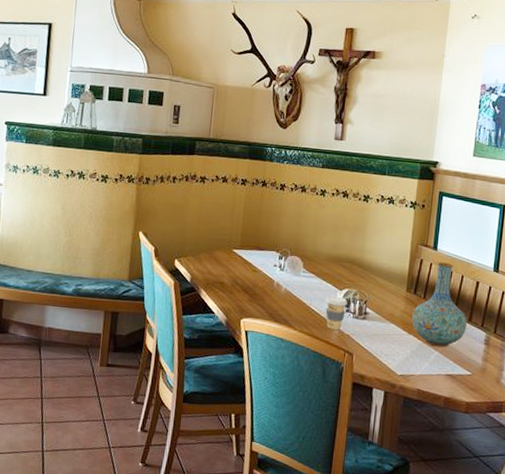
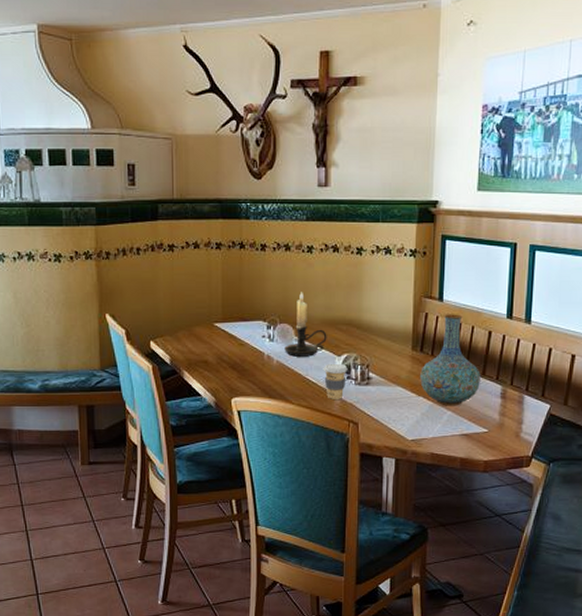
candle holder: none [292,229,332,288] -> present [284,292,327,357]

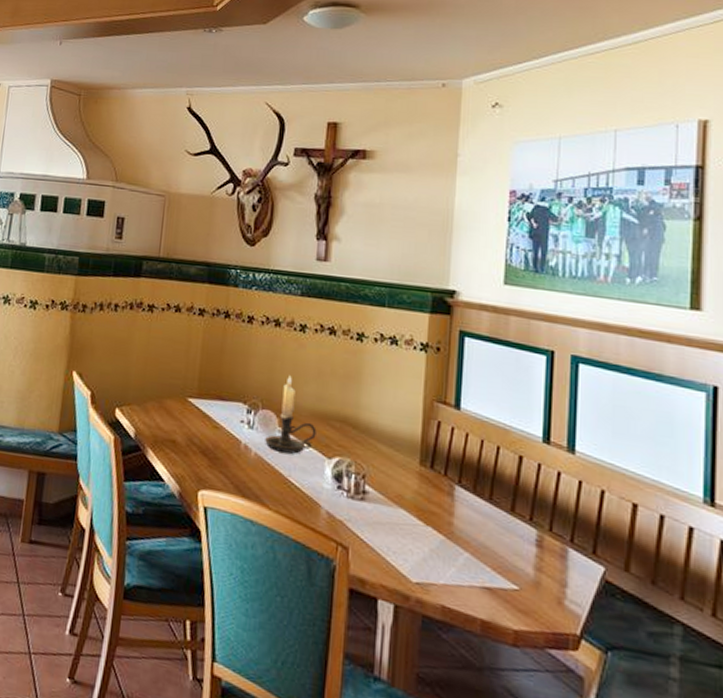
coffee cup: present [323,363,348,399] -> none [309,465,339,513]
vase: present [420,314,481,406] -> none [429,426,508,548]

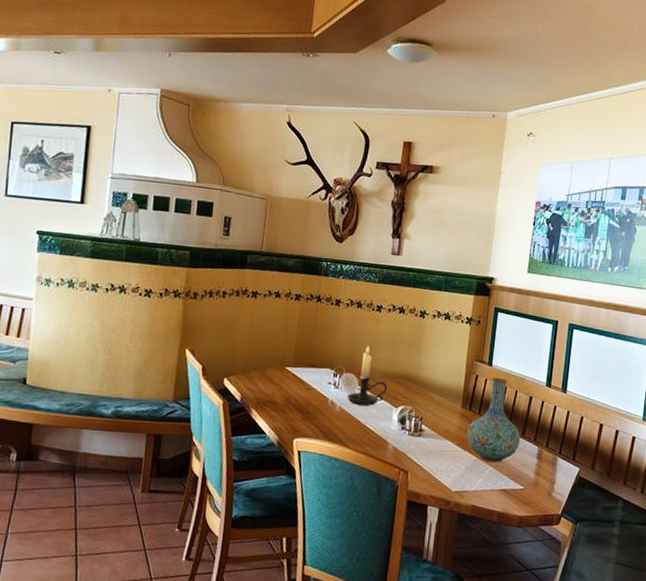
vase: none [429,426,508,548] -> present [466,377,521,463]

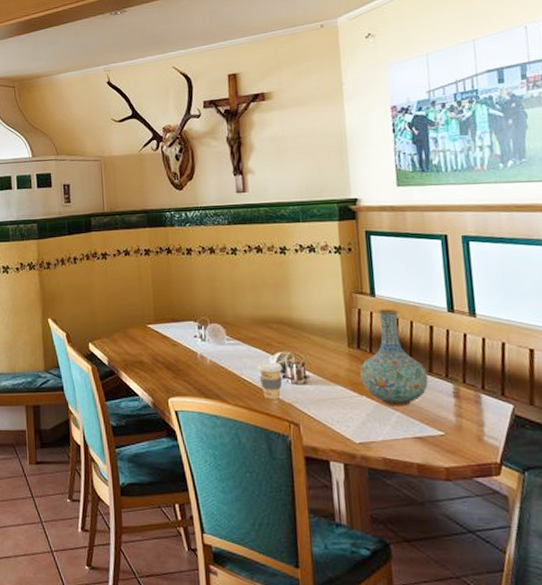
candle holder: present [347,346,387,406] -> none [217,292,259,356]
coffee cup: none [380,413,403,448] -> present [257,362,283,399]

